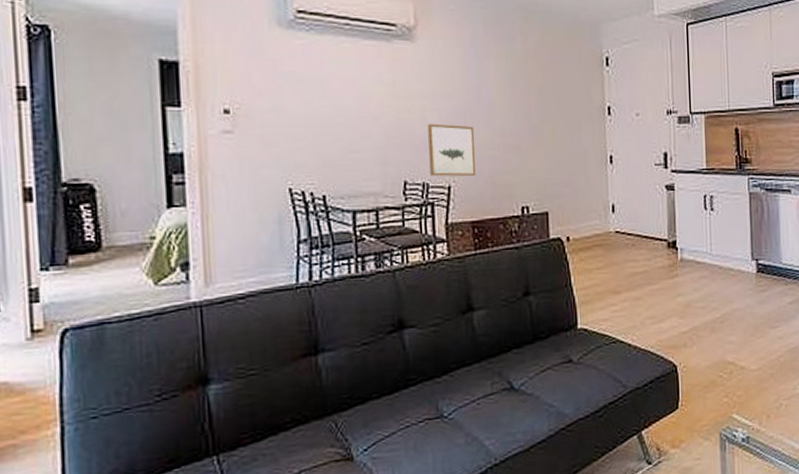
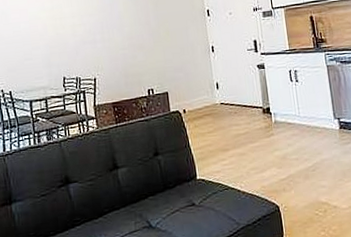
wall art: present [428,123,476,177] -> none [77,34,113,73]

